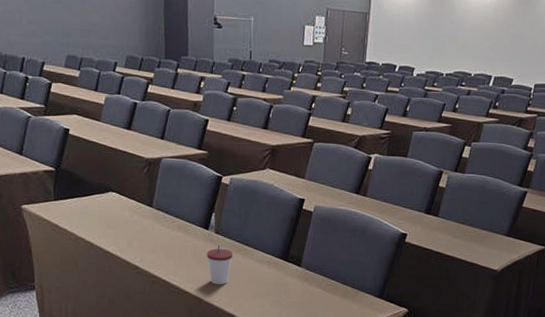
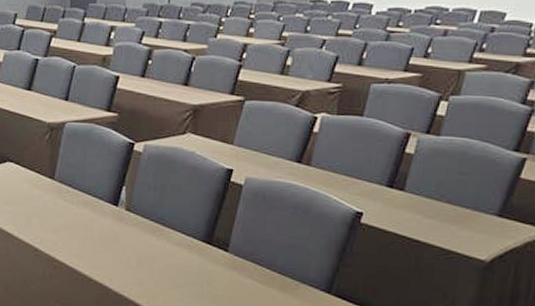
cup: present [206,245,234,285] -> none [115,224,147,272]

